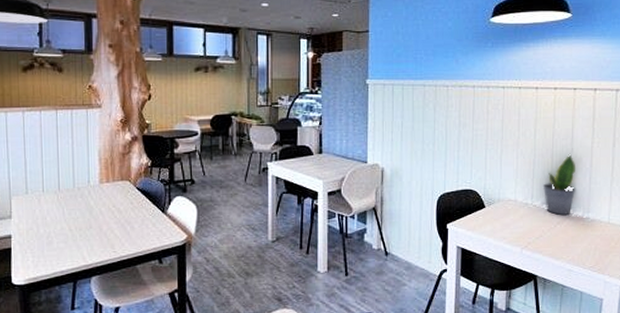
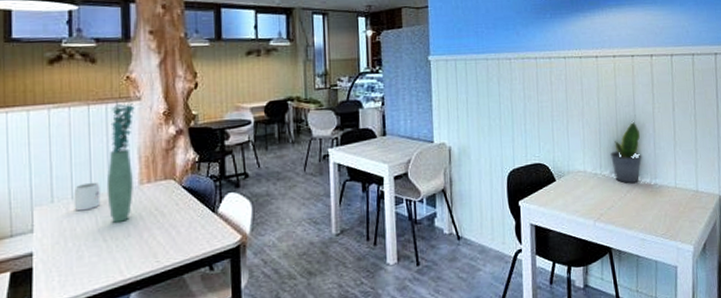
mug: none [44,178,67,203] -> present [73,182,101,211]
vase: none [71,107,96,215] -> present [106,100,135,223]

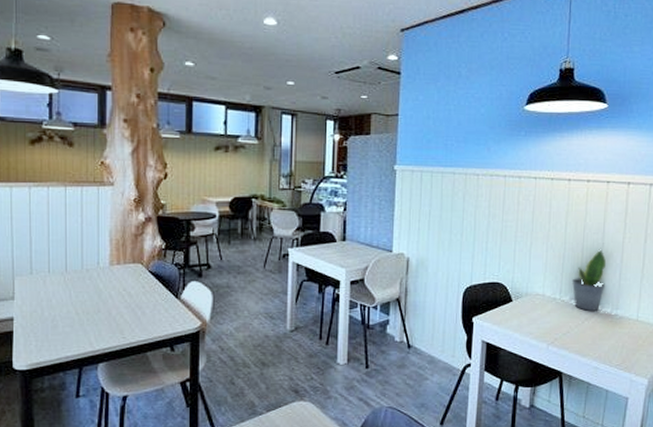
mug: present [73,182,101,211] -> none [50,259,74,284]
vase: present [106,100,135,223] -> none [80,184,108,298]

